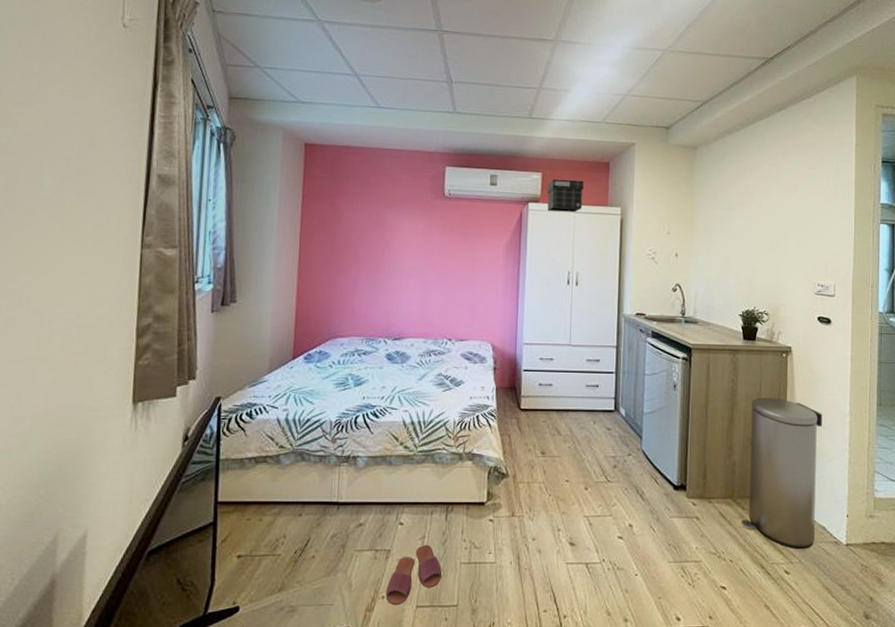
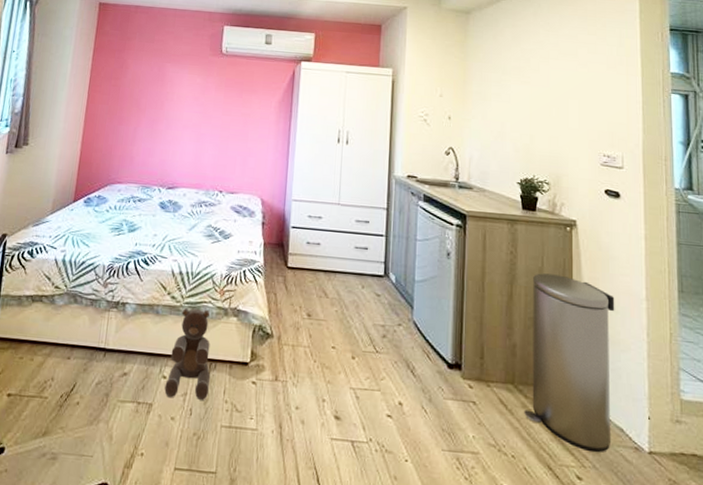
slippers: present [386,545,442,606] -> none [145,402,202,466]
teddy bear: none [402,456,448,543] -> present [164,308,211,400]
storage box: present [547,179,584,212] -> none [320,40,356,72]

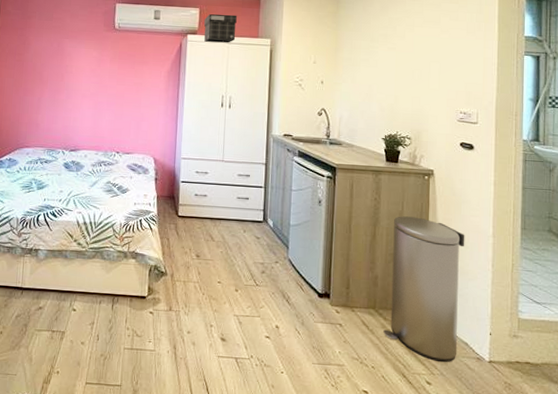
teddy bear: present [164,308,211,400] -> none [75,252,114,328]
storage box: none [320,40,356,72] -> present [204,14,237,43]

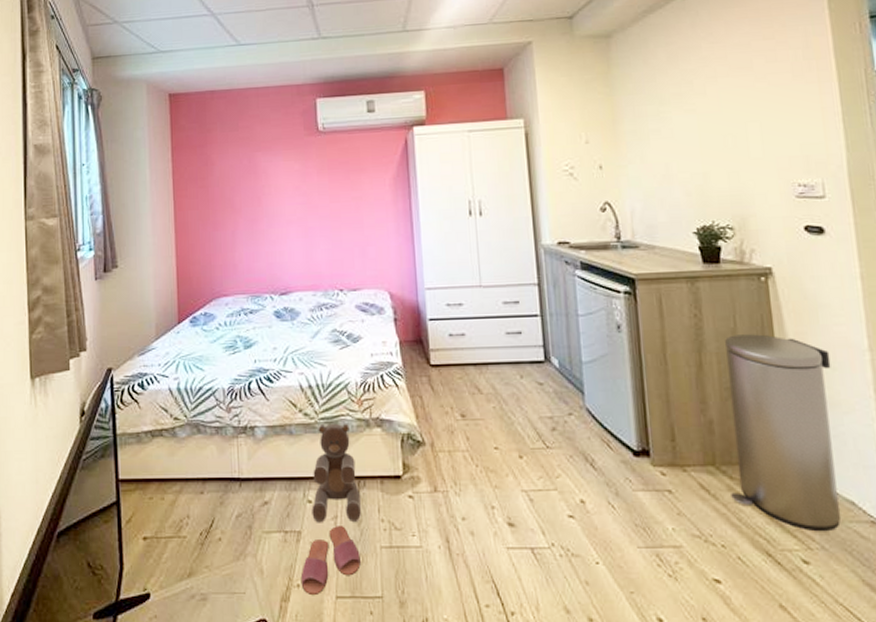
slippers: none [60,330,108,381] -> present [300,526,361,596]
teddy bear: none [75,252,114,328] -> present [312,423,362,523]
storage box: present [204,14,237,43] -> none [433,93,477,133]

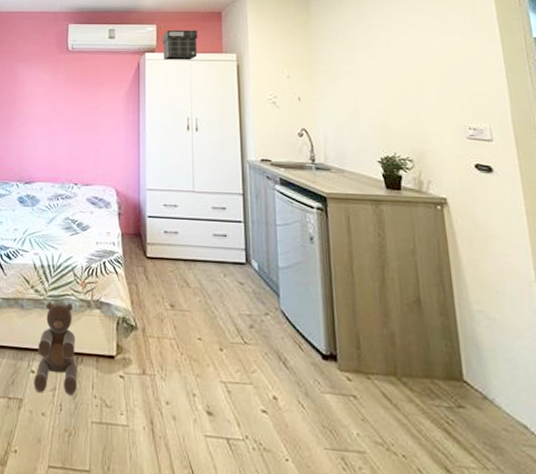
slippers: present [300,526,361,596] -> none [18,397,73,463]
storage box: none [433,93,477,133] -> present [162,29,198,60]
pedal bin: present [725,334,841,531] -> none [405,255,514,452]

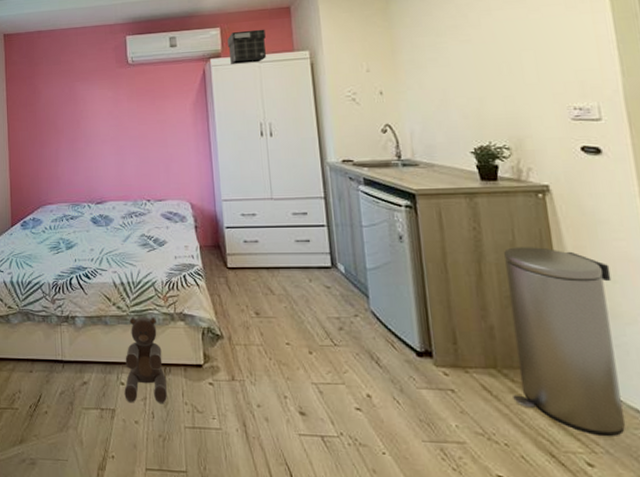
pedal bin: none [405,255,514,452] -> present [504,247,625,436]

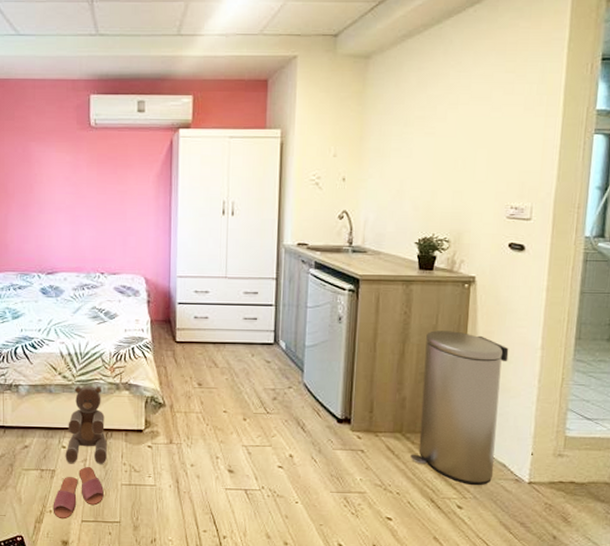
slippers: none [115,406,167,467] -> present [53,467,104,520]
storage box: present [227,29,267,64] -> none [199,101,239,137]

